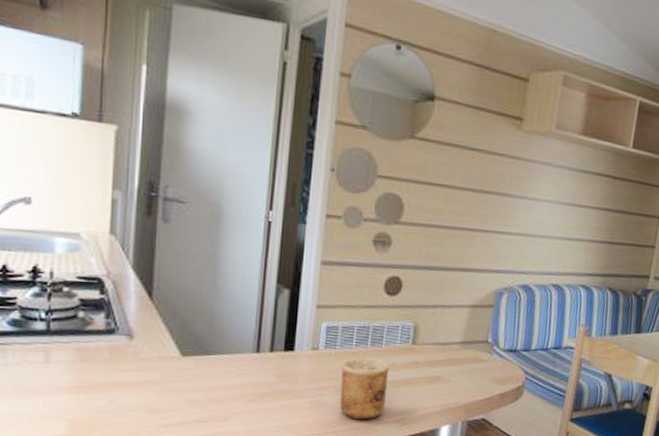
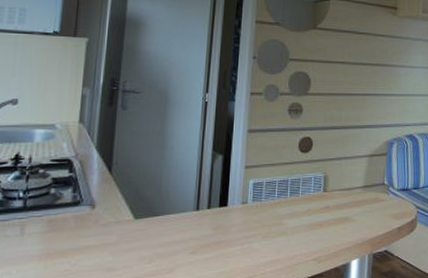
cup: present [339,357,390,420] -> none [266,206,306,261]

